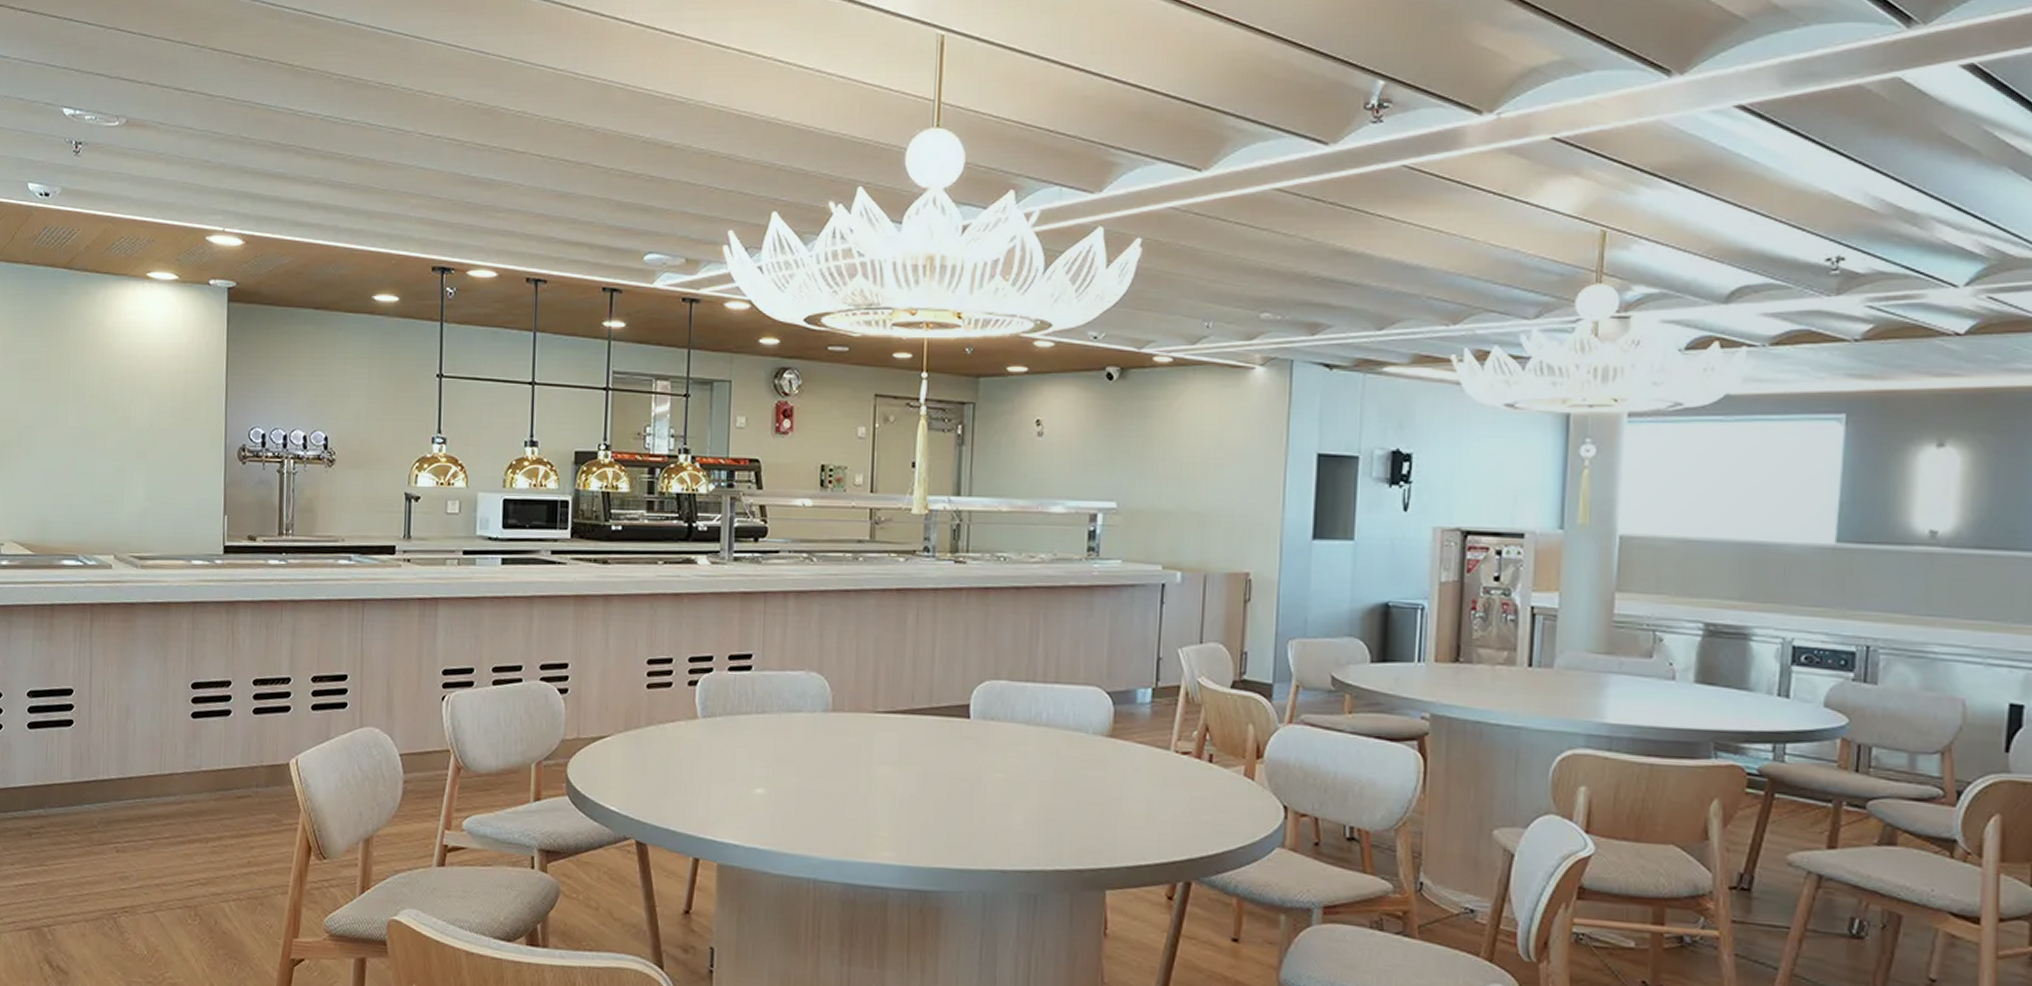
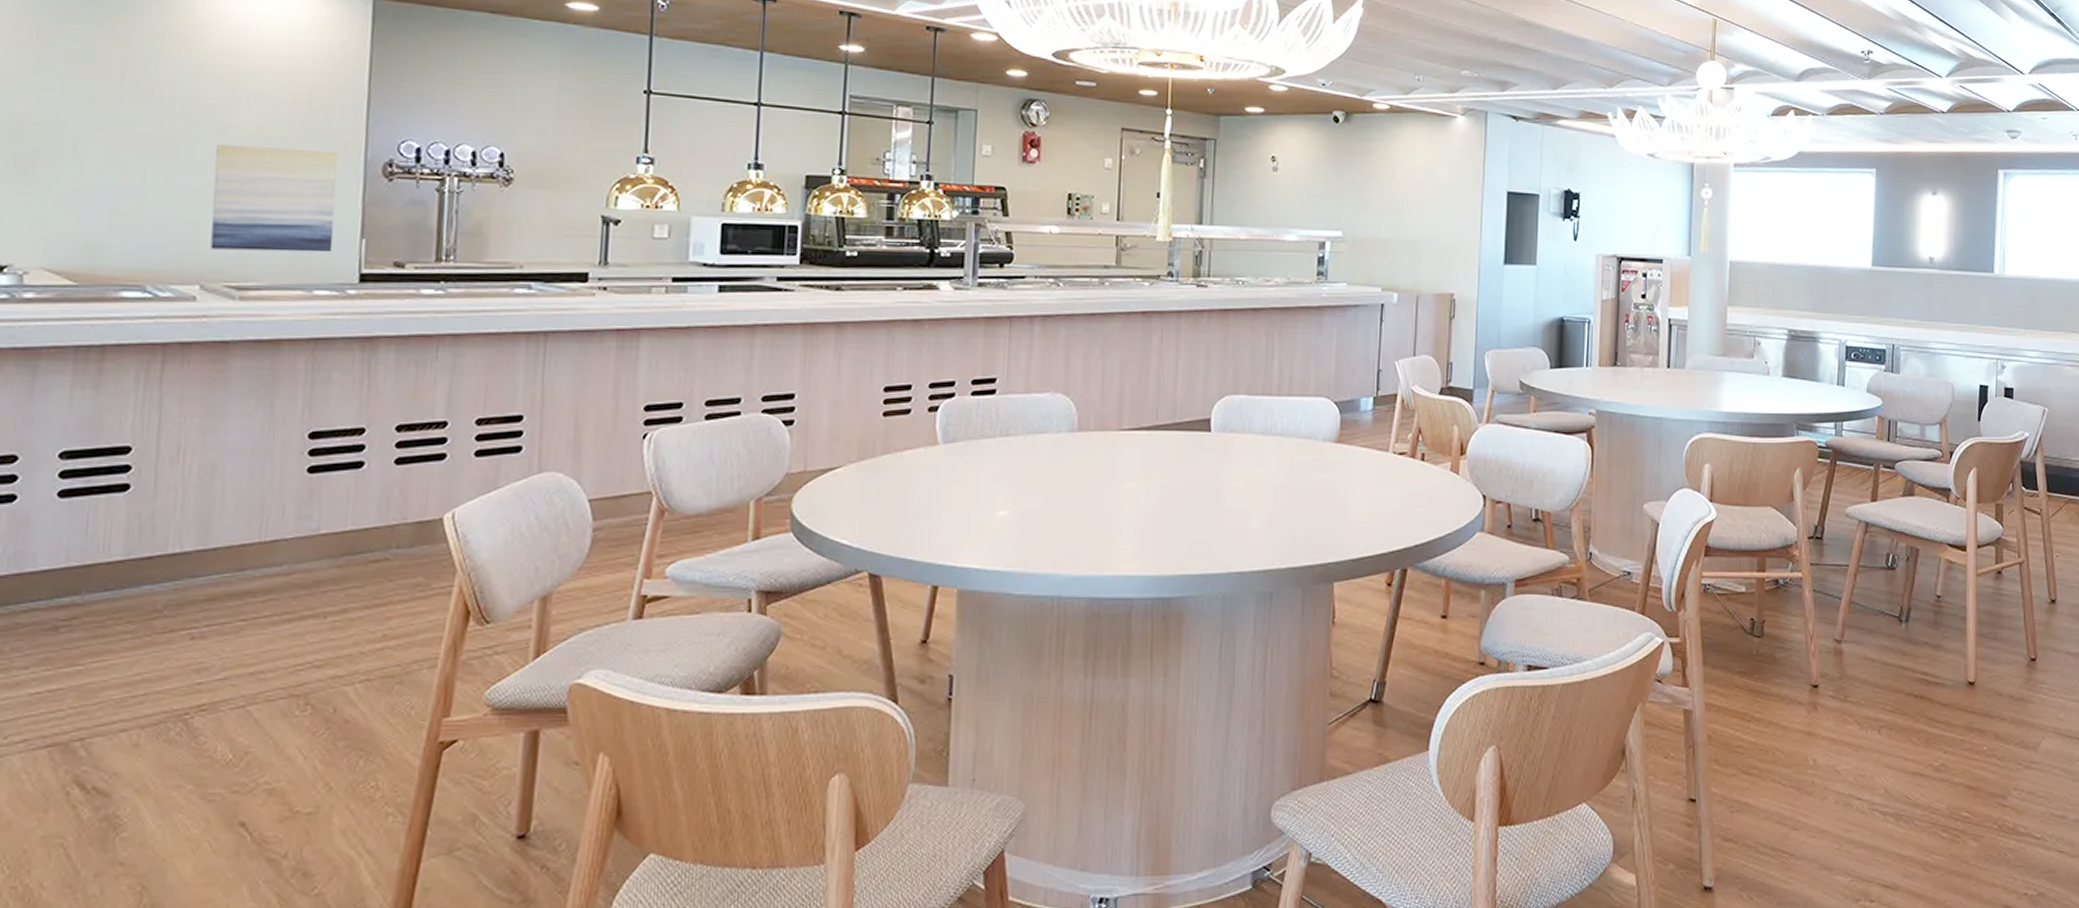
wall art: none [120,435,206,527] -> present [210,144,338,253]

